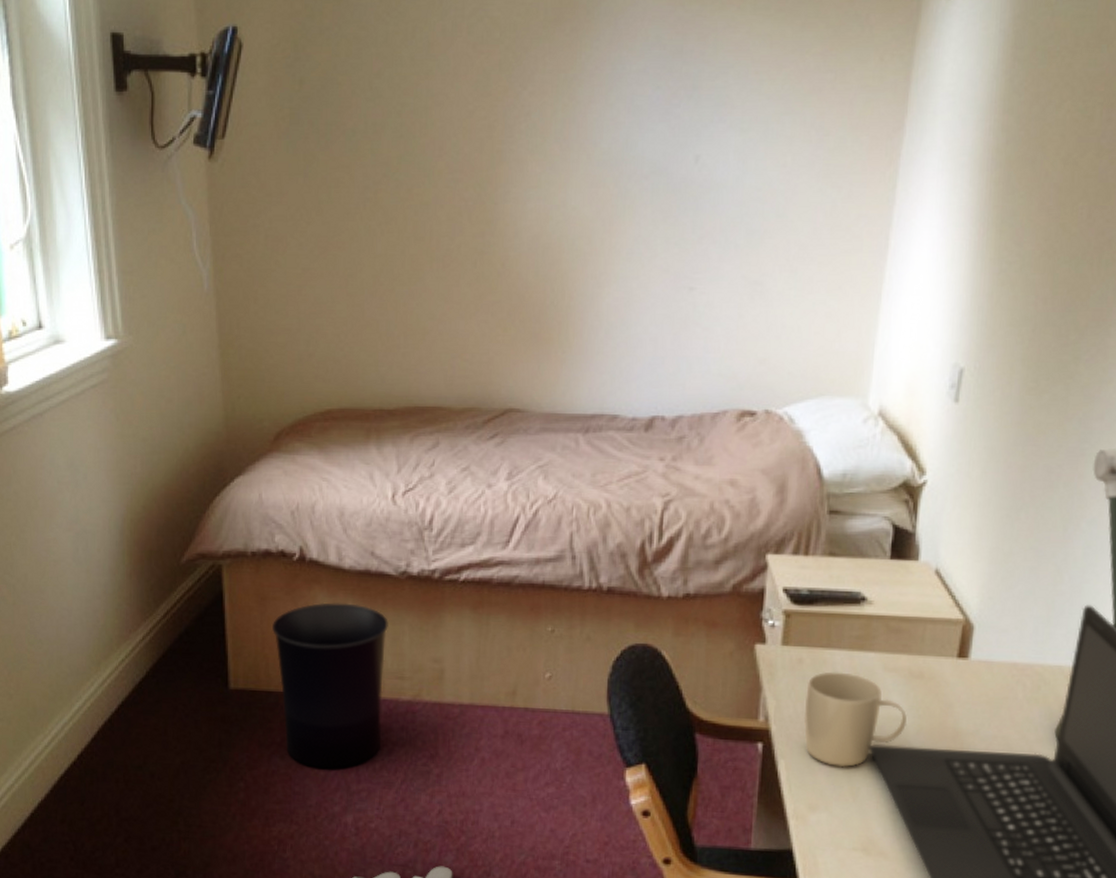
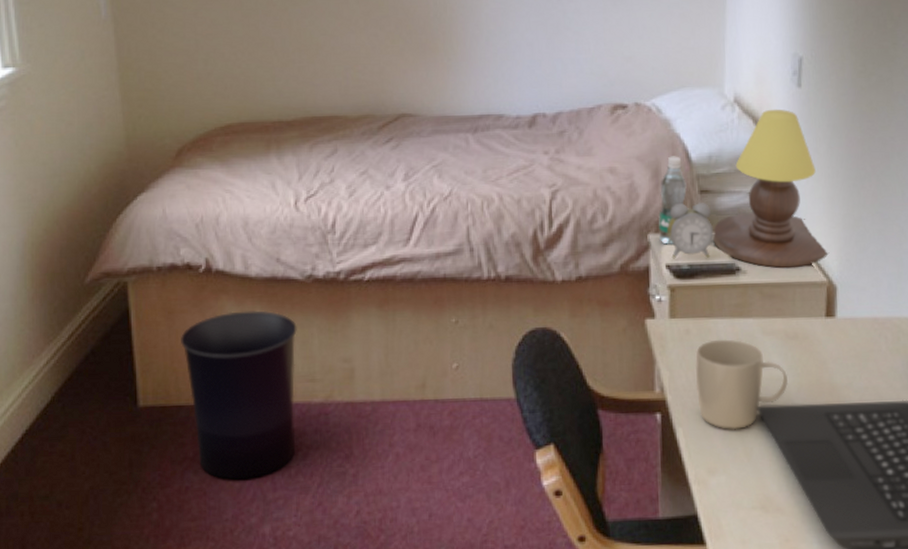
bottle: none [778,471,815,568] -> present [658,156,687,246]
alarm clock: none [788,523,841,584] -> present [668,203,714,259]
table lamp: none [839,425,970,603] -> present [713,109,830,268]

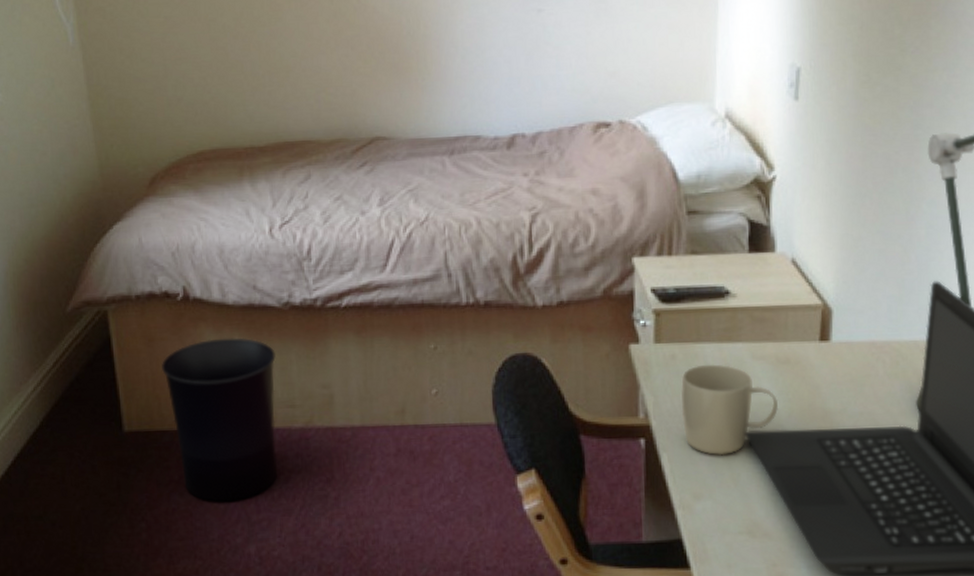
bottle: present [658,156,687,246] -> none [643,175,674,269]
alarm clock: present [668,203,714,259] -> none [653,224,702,283]
table lamp: present [713,109,830,268] -> none [701,124,825,291]

